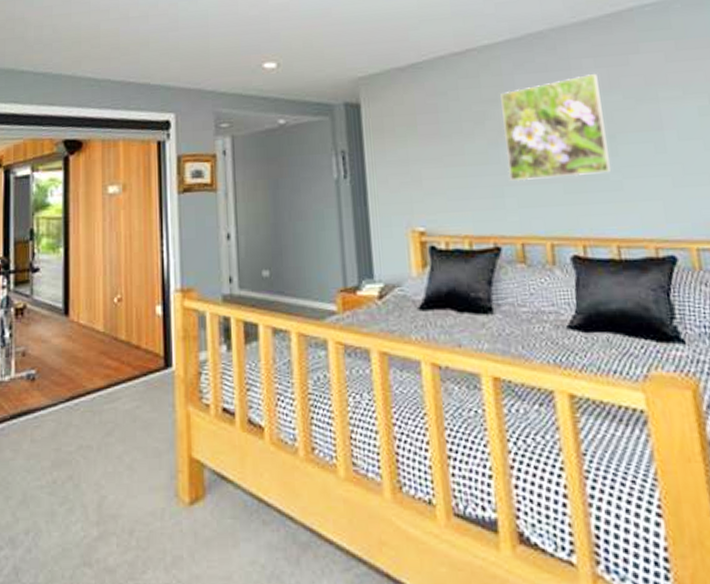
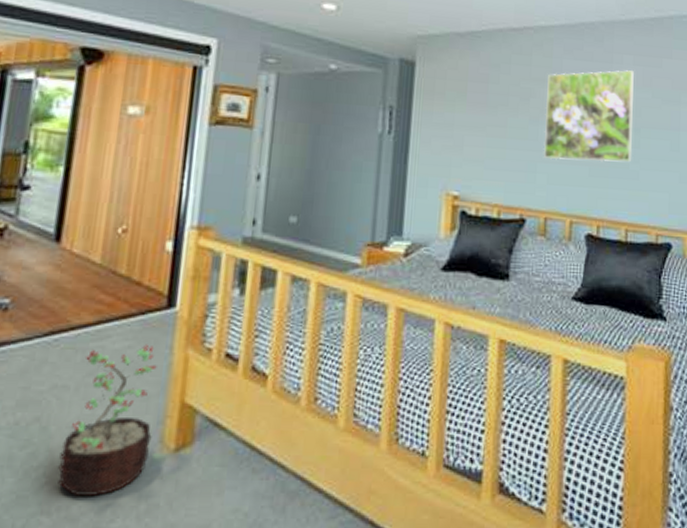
decorative plant: none [93,403,168,548] -> present [58,344,157,496]

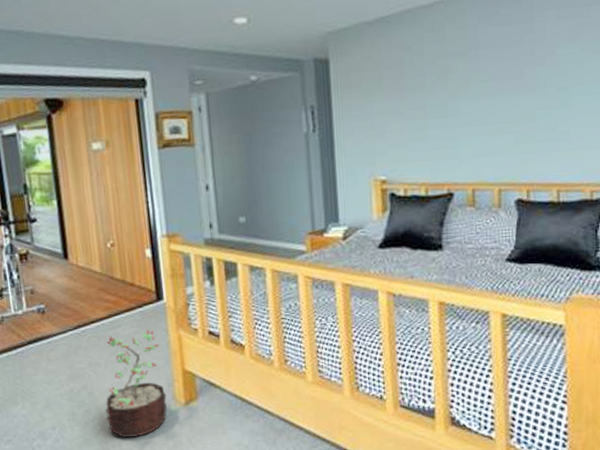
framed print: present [543,70,634,163] -> none [464,26,561,133]

